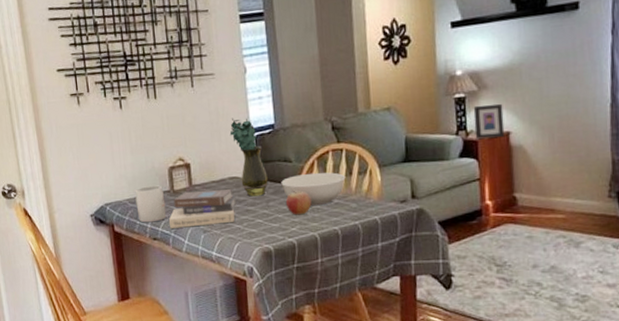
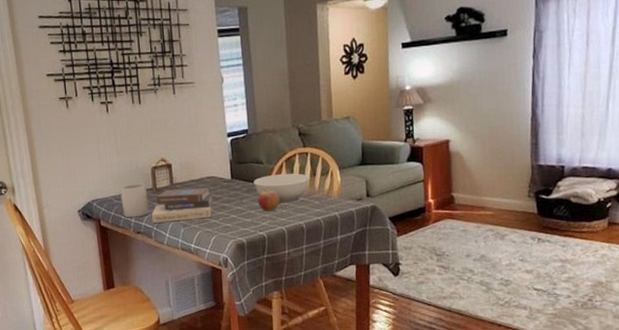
vase: present [229,118,268,197] -> none [208,123,242,195]
picture frame: present [473,104,505,140] -> none [419,115,445,146]

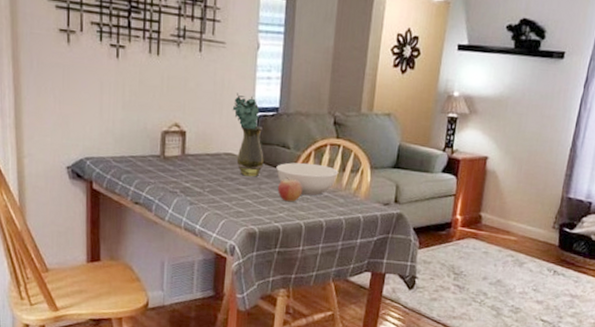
mug: present [120,183,150,218] -> none [120,146,154,186]
books: present [151,188,213,223] -> none [154,159,228,199]
vase: none [208,123,242,195] -> present [232,93,264,177]

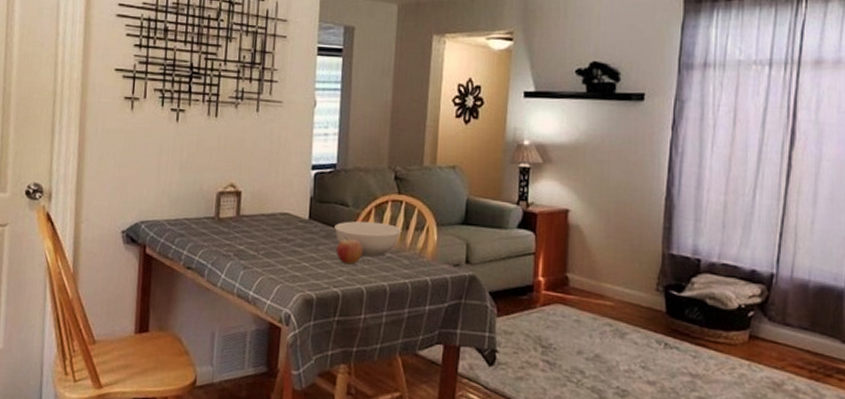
vase: present [232,93,264,177] -> none [288,150,322,238]

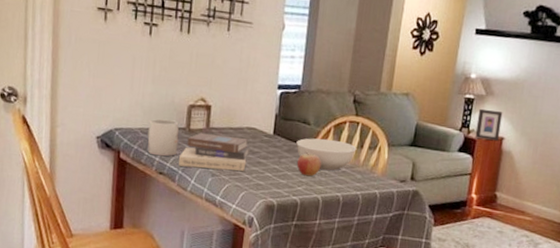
mug: none [174,208,208,250] -> present [147,118,179,157]
books: none [207,221,284,263] -> present [178,132,250,172]
picture frame: none [535,178,565,215] -> present [475,108,503,142]

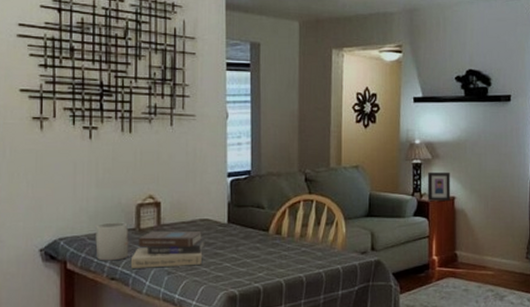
bowl: present [296,138,357,171] -> none [252,220,314,253]
fruit: present [296,151,322,177] -> none [255,236,280,261]

